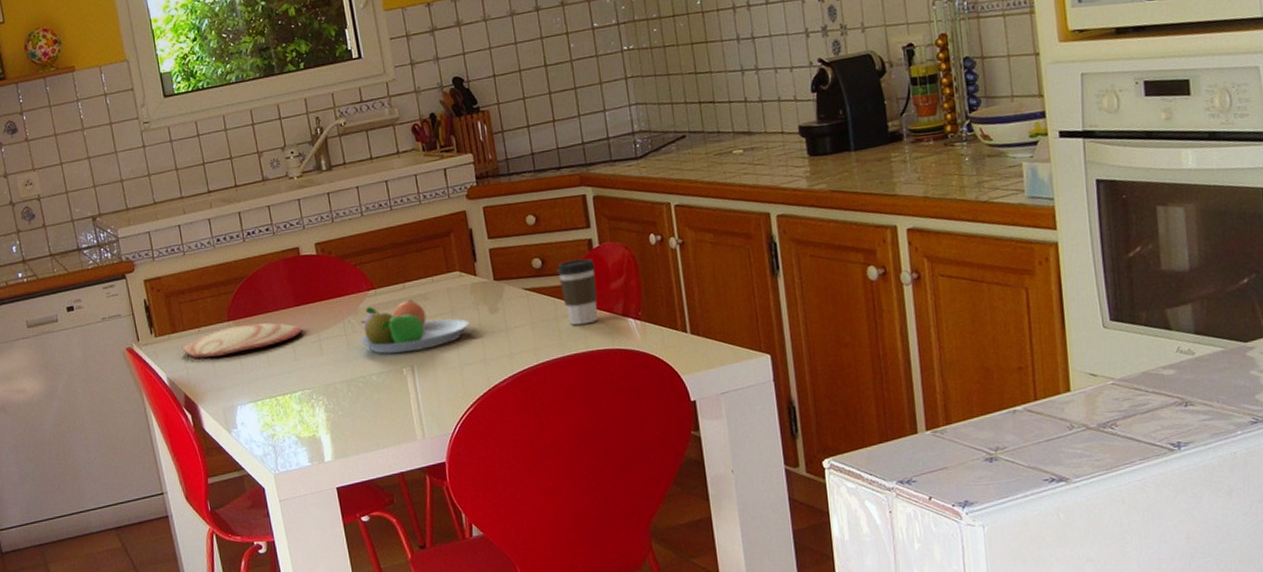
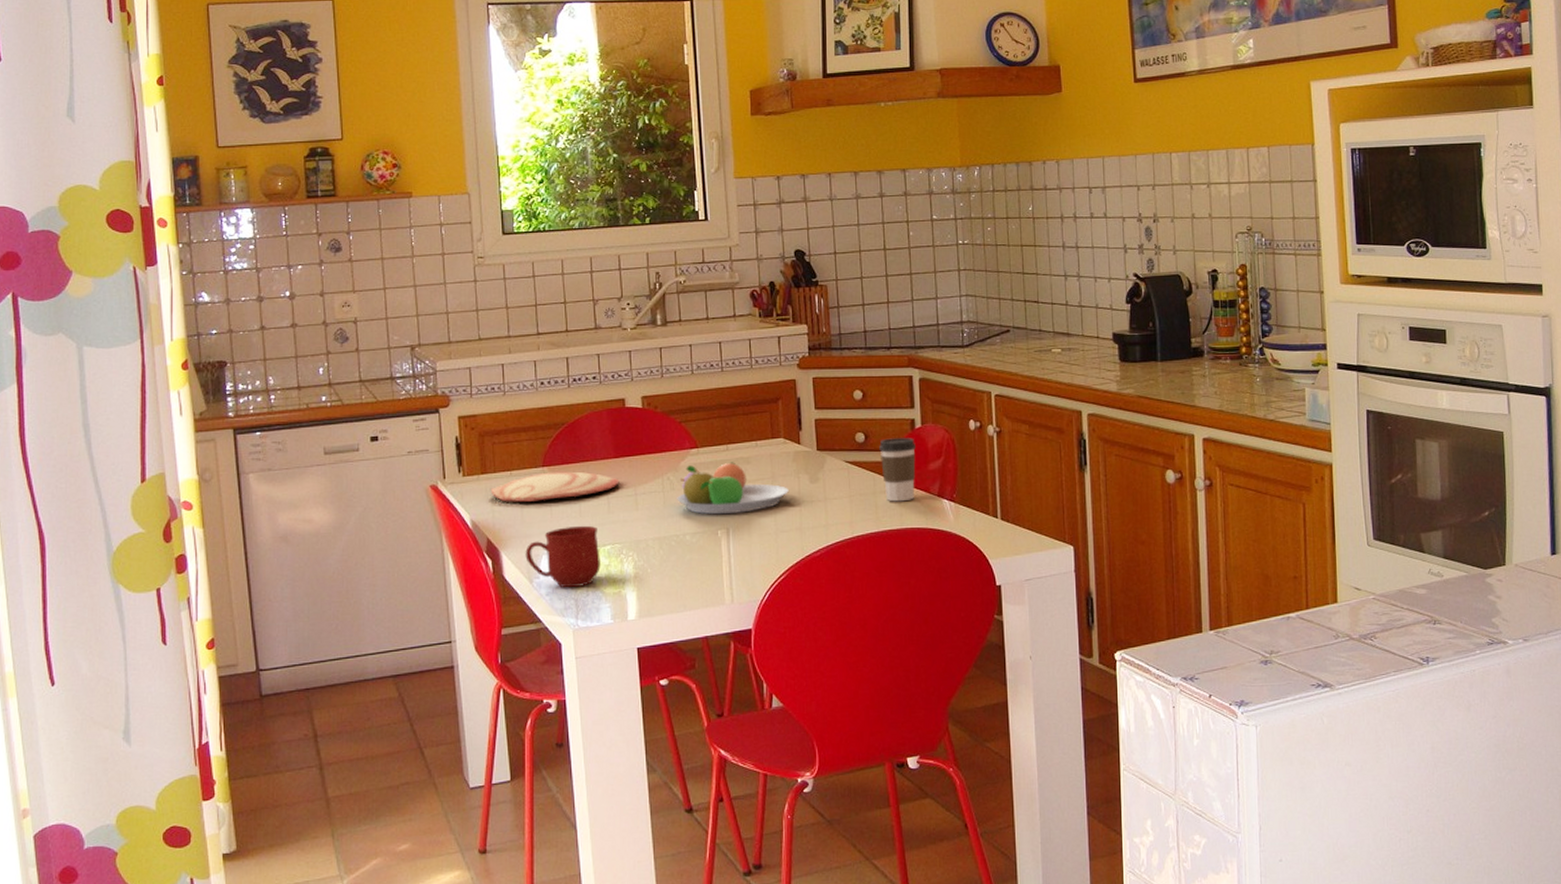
mug: none [221,374,294,436] -> present [525,525,600,588]

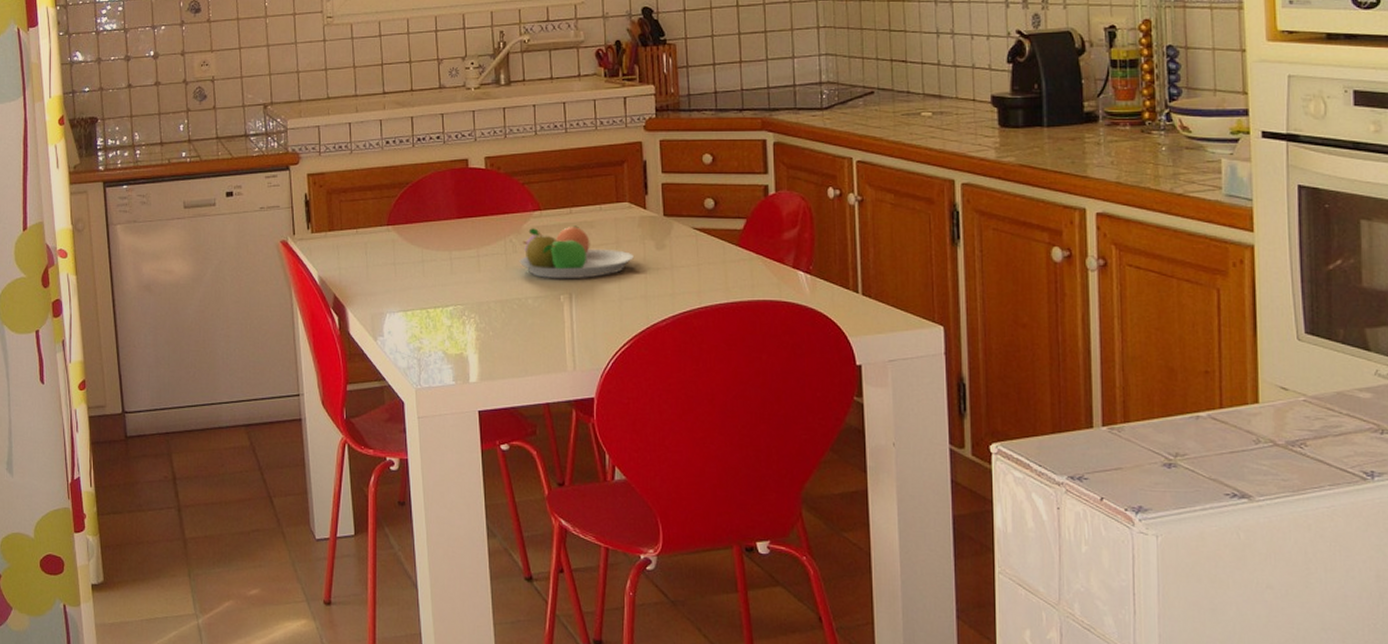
plate: present [491,471,620,502] -> none [338,231,462,260]
mug: present [525,525,600,588] -> none [370,285,443,348]
coffee cup: present [879,438,916,502] -> none [730,205,769,272]

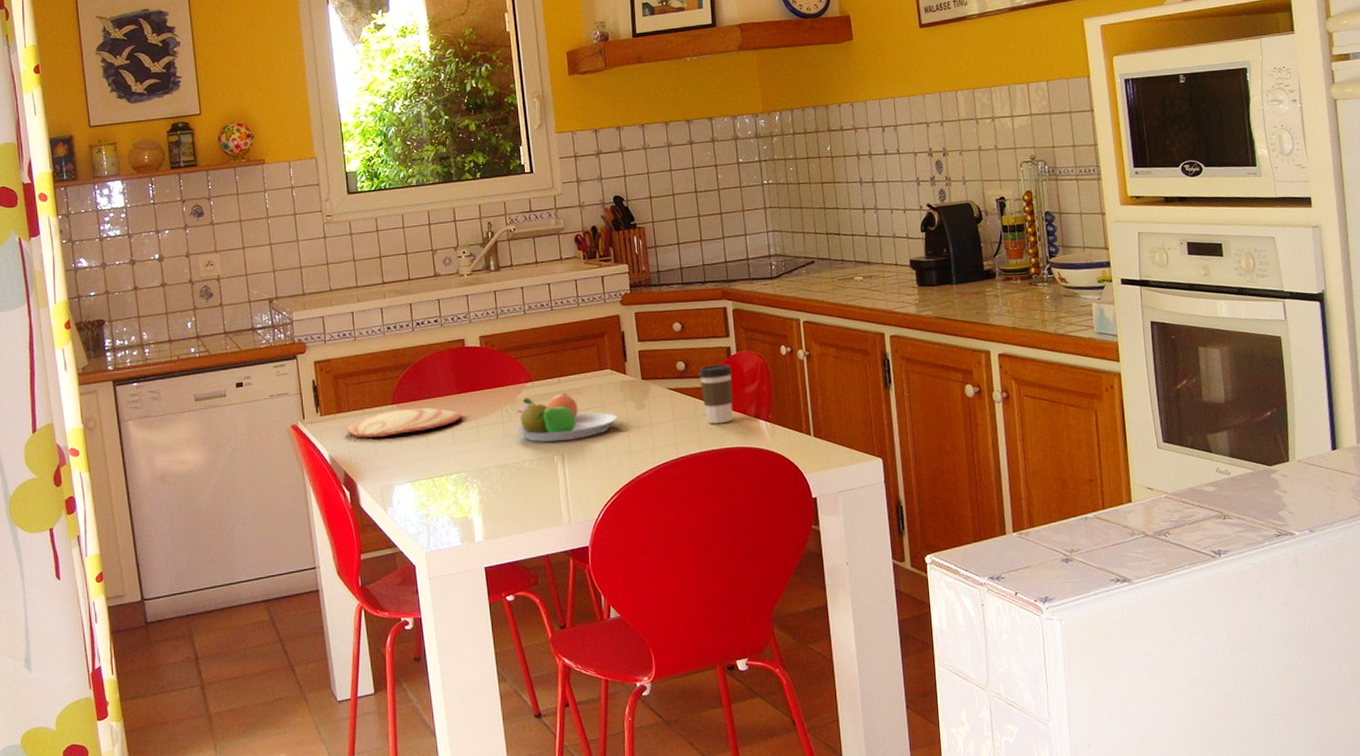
plate: none [338,231,462,260] -> present [346,407,462,438]
coffee cup: none [730,205,769,272] -> present [698,364,733,424]

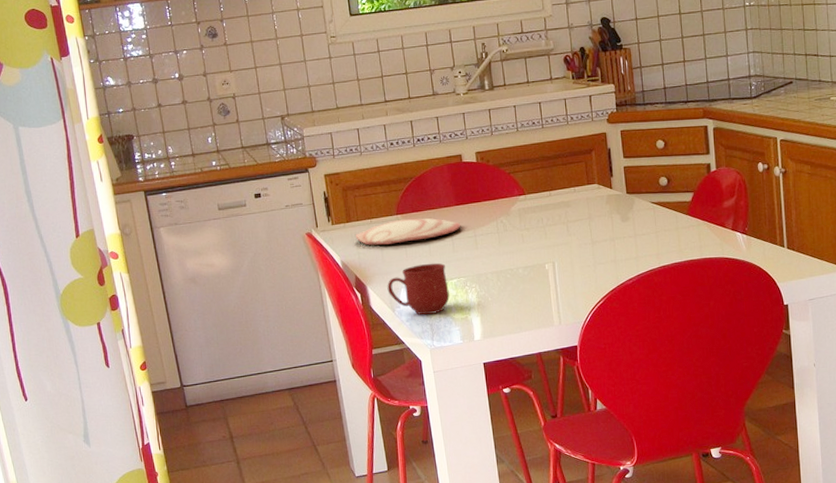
mug: none [379,456,448,515] -> present [387,263,450,315]
fruit bowl: present [515,393,617,443] -> none [510,206,604,251]
coffee cup: present [698,364,733,424] -> none [680,180,712,236]

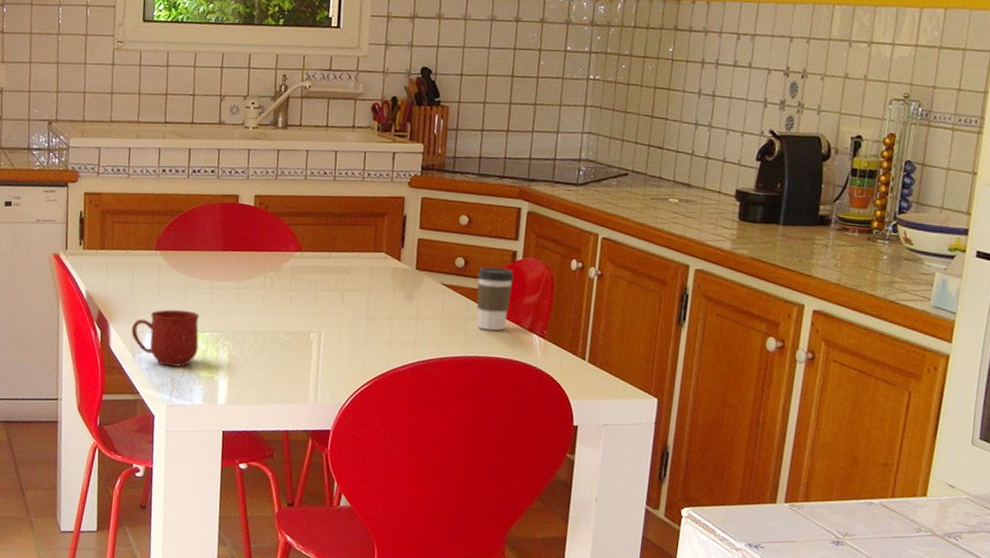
plate: present [356,218,461,245] -> none [107,256,225,283]
coffee cup: none [680,180,712,236] -> present [476,266,514,331]

